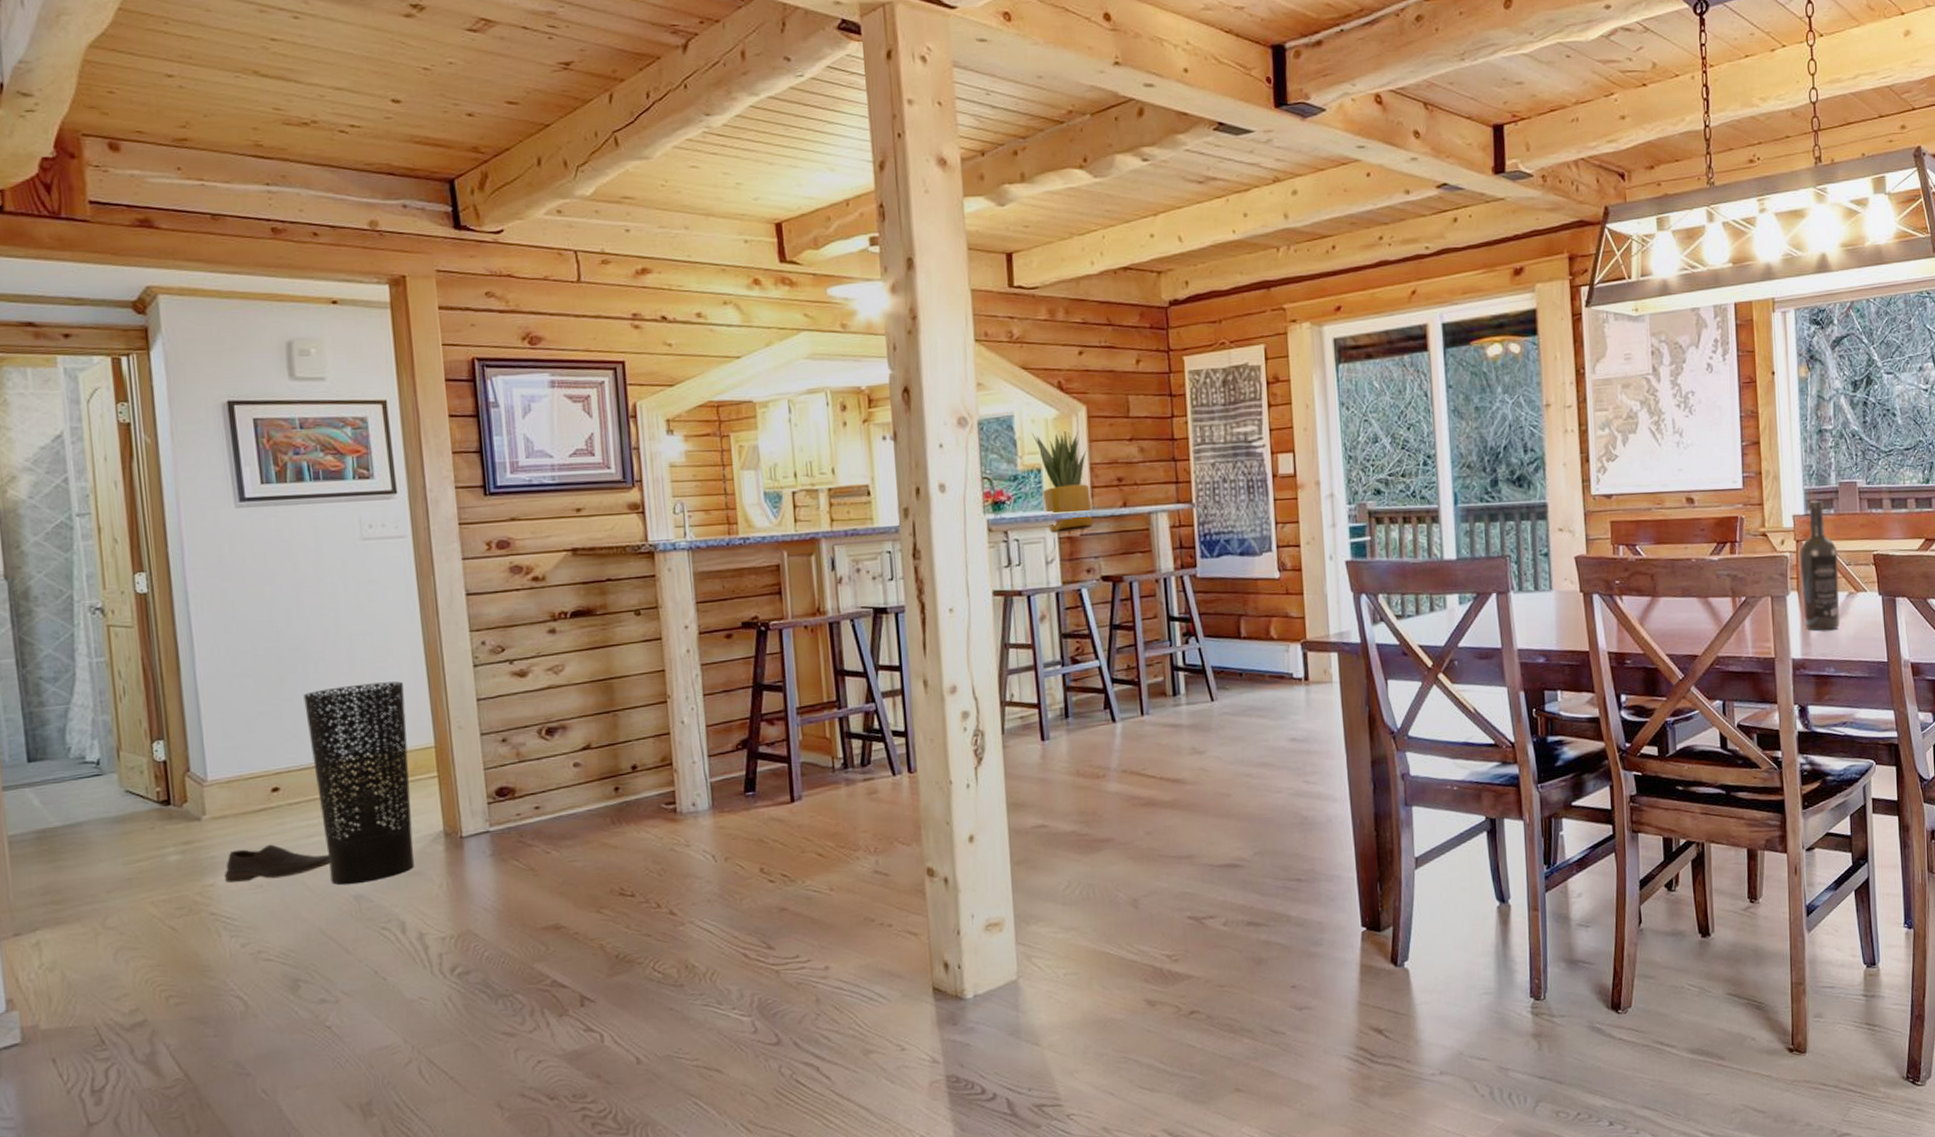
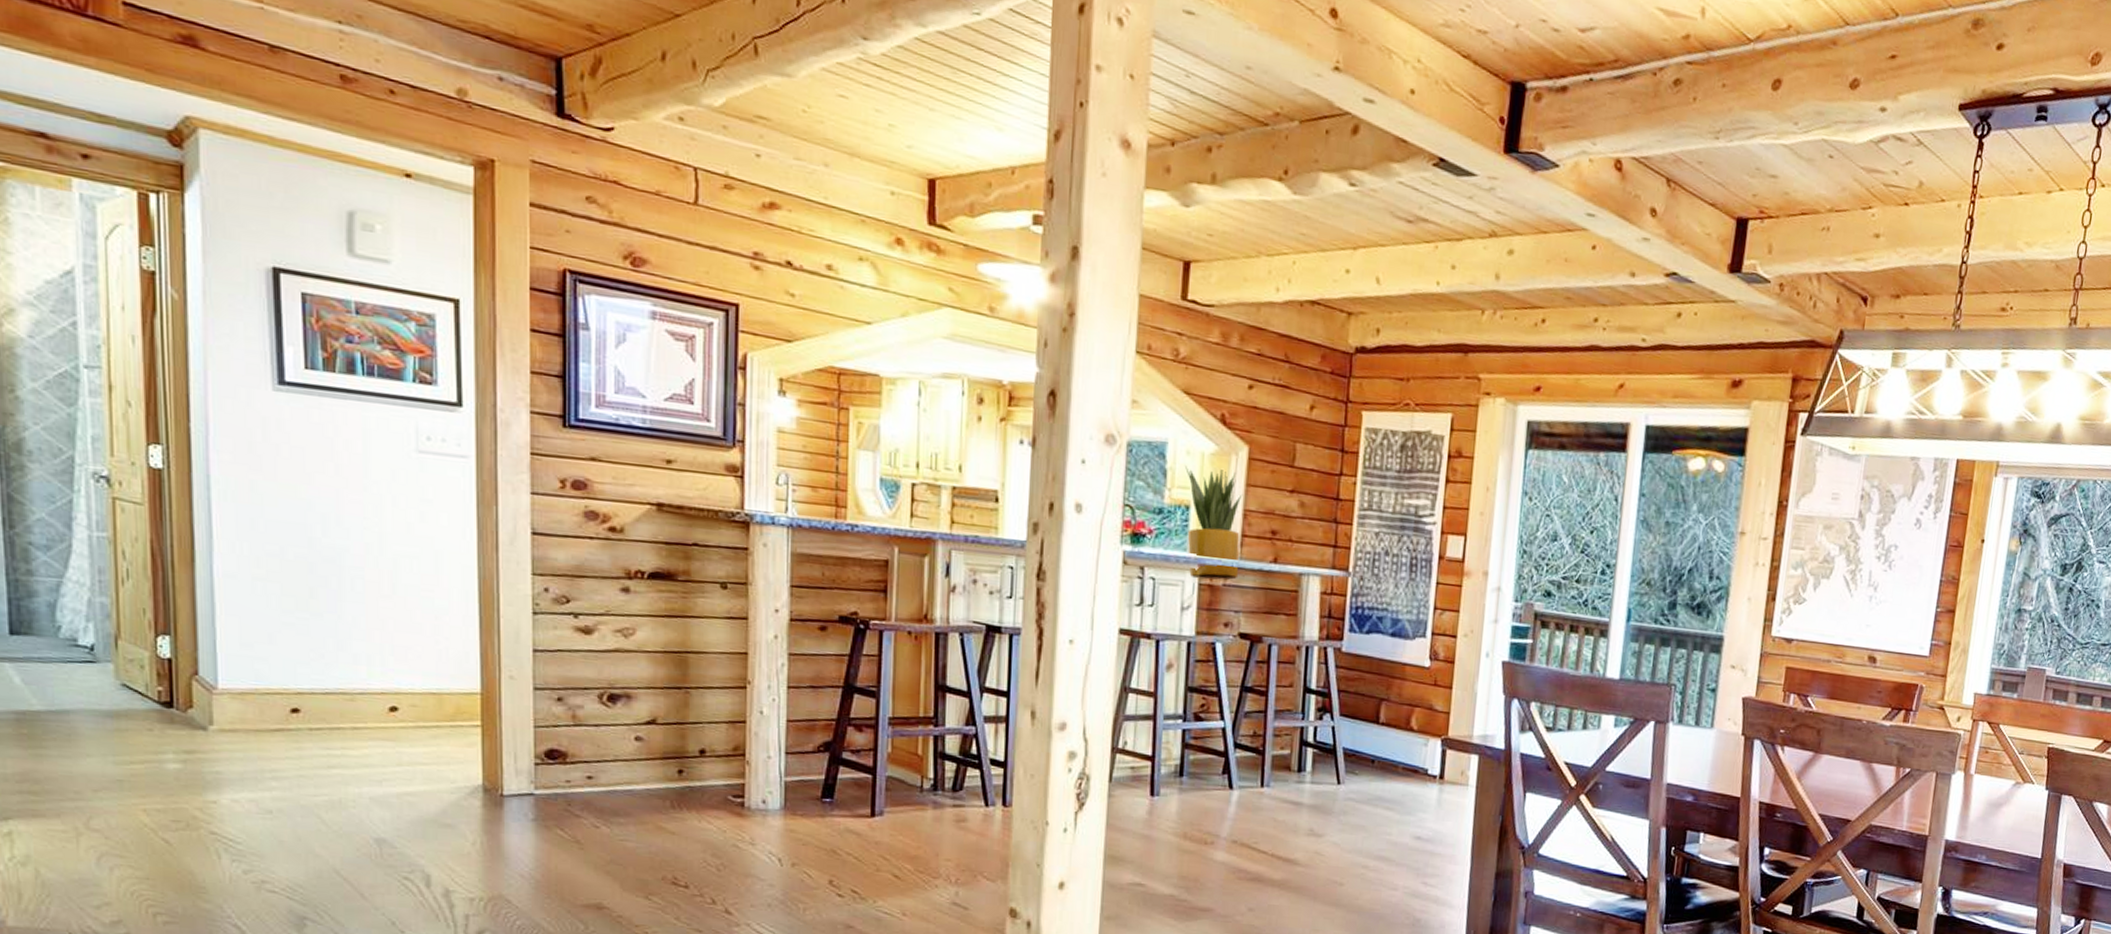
shoe: present [225,844,331,884] -> none [230,768,352,808]
umbrella stand: present [303,681,414,885] -> none [336,610,452,827]
wine bottle: present [1799,501,1840,631] -> none [1964,682,2013,817]

